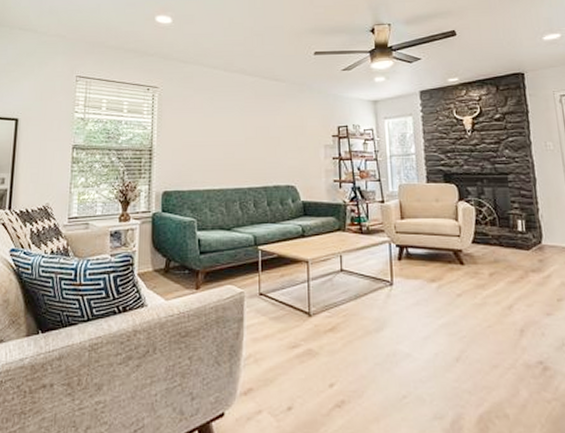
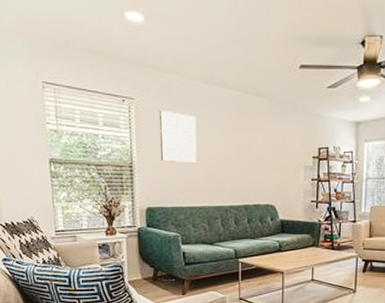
wall art: none [180,96,216,146] -> present [158,110,197,164]

